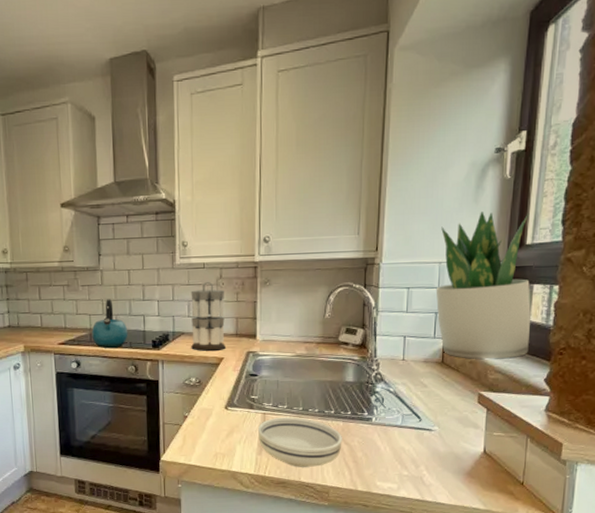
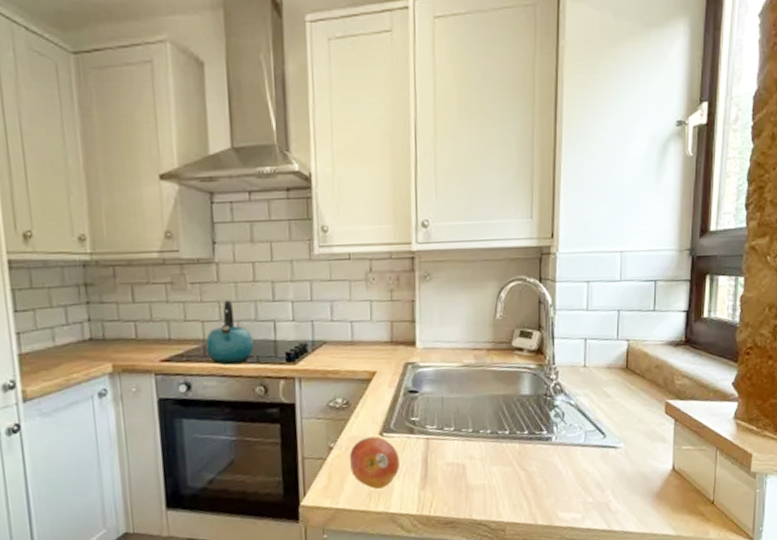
spice rack: present [191,281,225,351] -> none [333,275,378,364]
fruit: none [201,409,241,451] -> present [350,436,399,489]
bowl: present [258,417,342,467] -> none [421,441,519,502]
planter: present [435,212,531,360] -> none [617,193,717,363]

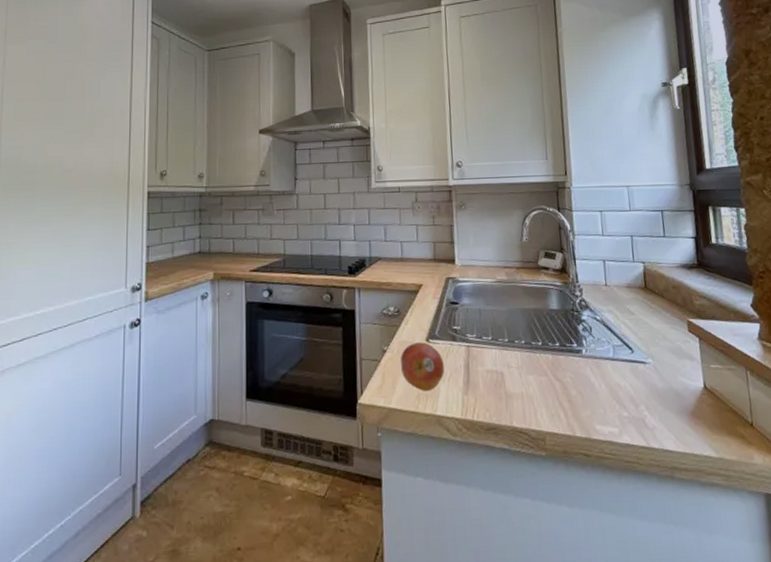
kettle: present [205,300,255,364] -> none [285,223,323,275]

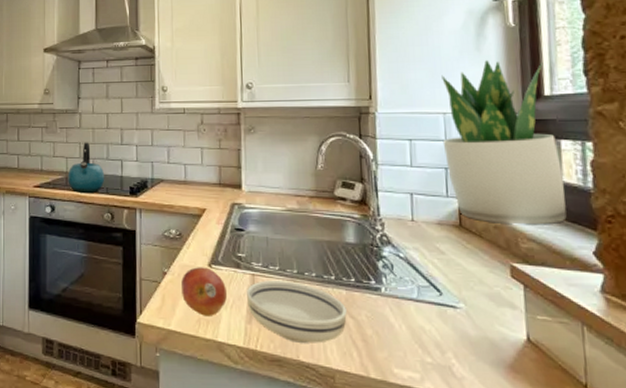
kettle: none [285,223,323,275] -> present [67,142,105,193]
bowl: none [463,350,554,409] -> present [247,280,347,343]
planter: none [624,139,729,284] -> present [441,60,567,225]

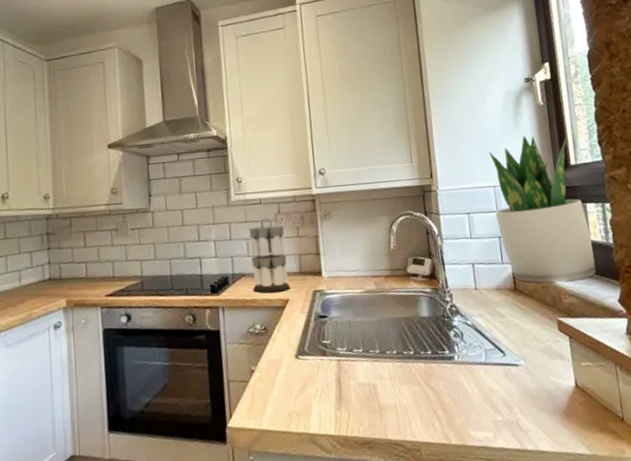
kettle: present [67,142,105,193] -> none [143,242,184,297]
spice rack: none [170,127,208,200] -> present [248,217,290,294]
fruit: present [181,267,227,316] -> none [270,359,316,410]
bowl: present [247,280,347,343] -> none [334,361,427,422]

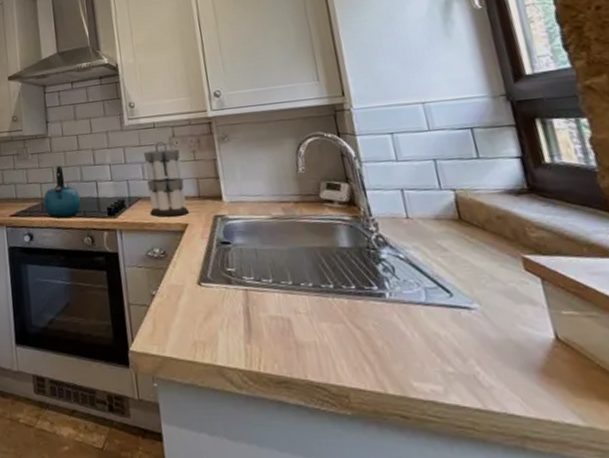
kettle: none [143,242,184,297] -> present [43,166,82,218]
planter: present [489,136,596,284] -> none [414,42,574,214]

